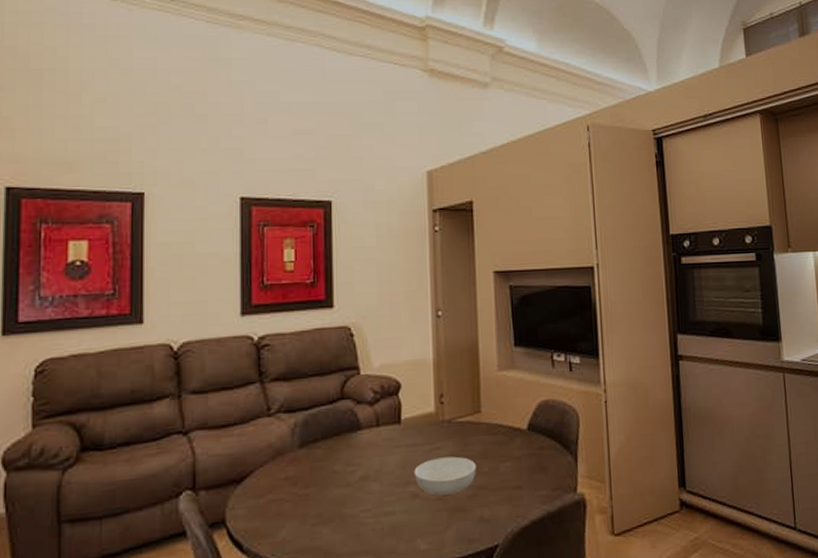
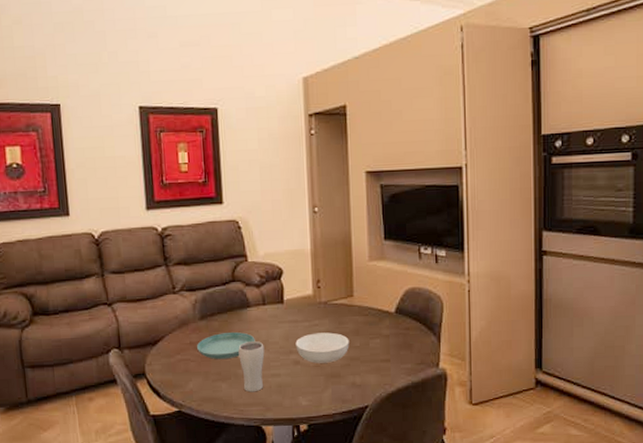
saucer: none [293,461,366,498] -> present [196,332,255,360]
drinking glass: none [345,471,377,538] -> present [238,341,265,392]

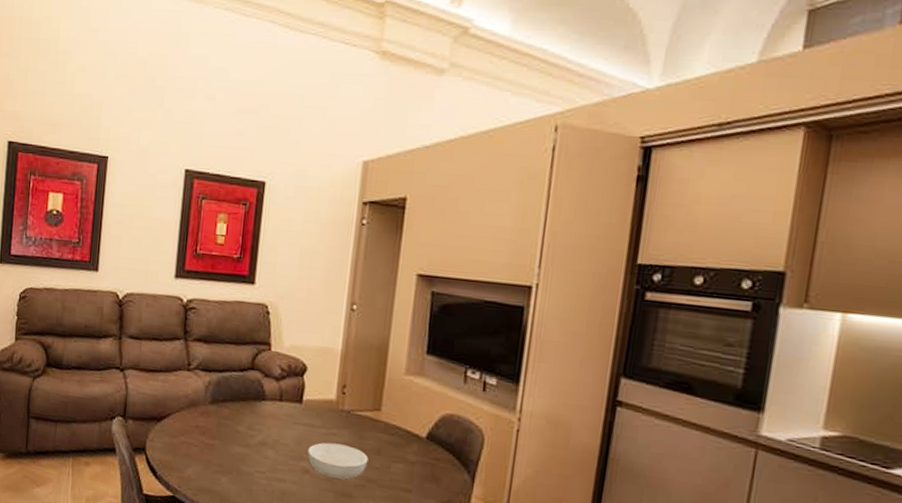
saucer: present [196,332,255,360] -> none [202,422,265,452]
drinking glass: present [238,341,265,392] -> none [244,437,274,494]

